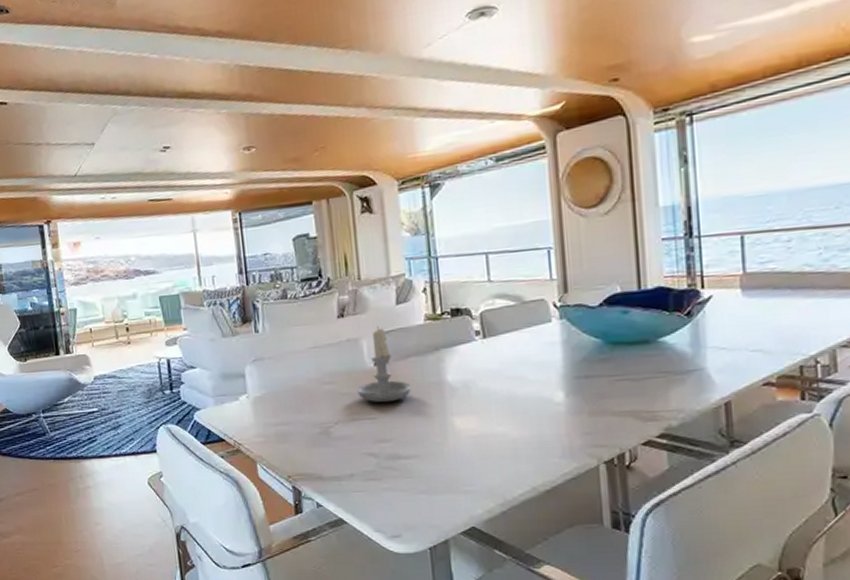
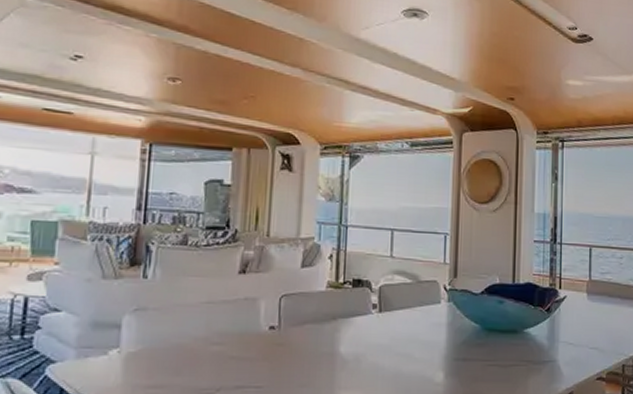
candle: present [357,325,411,403] -> none [247,286,303,371]

